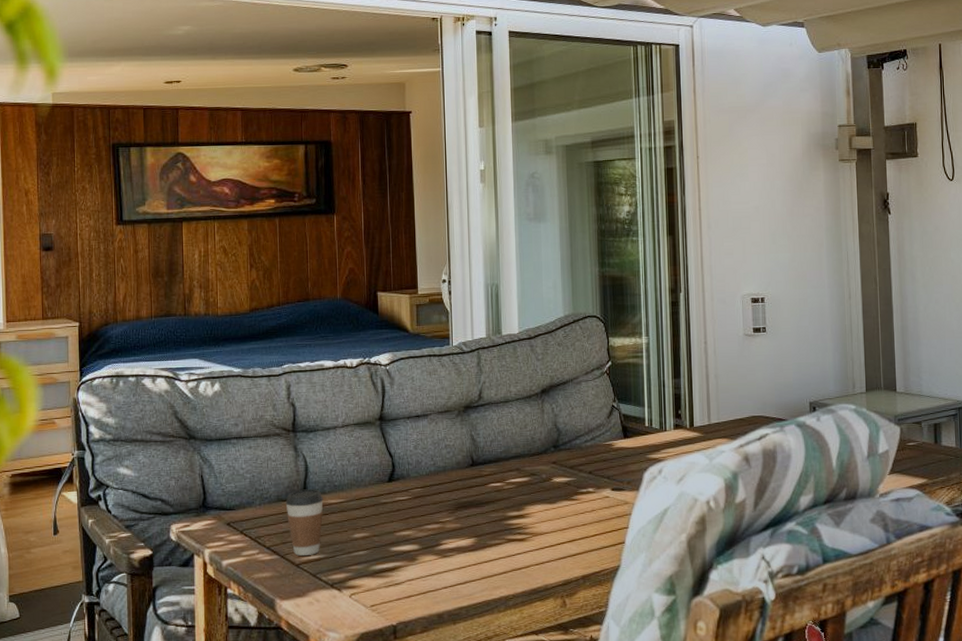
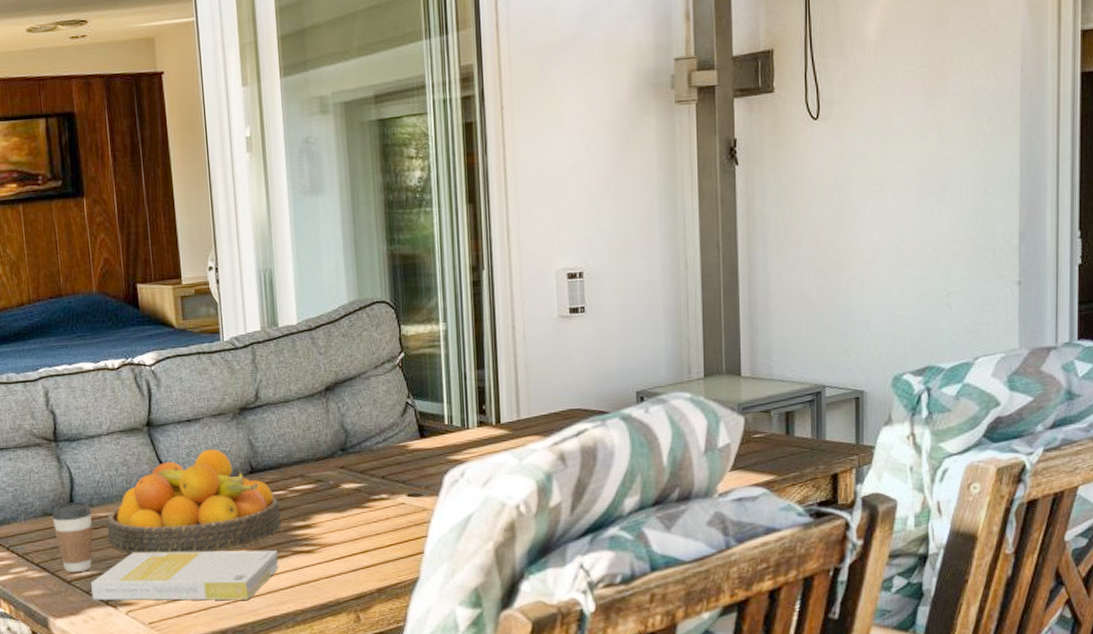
book: none [318,537,494,585] -> present [91,550,279,601]
fruit bowl: none [336,443,497,540] -> present [106,449,281,554]

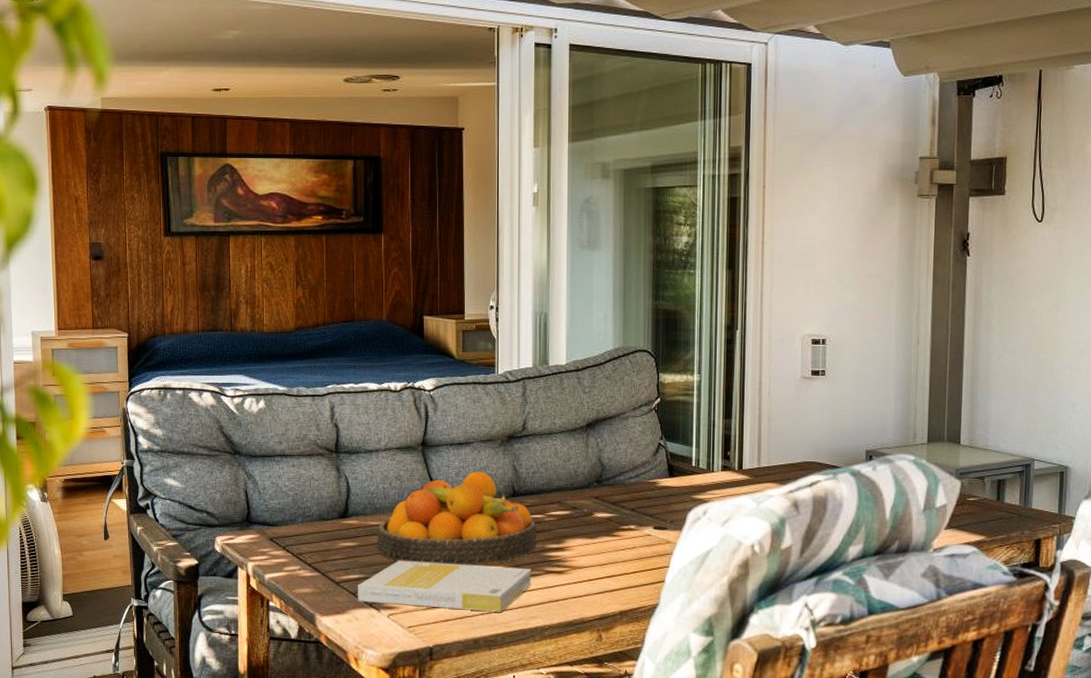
coffee cup: present [51,502,93,572] -> none [327,510,364,574]

